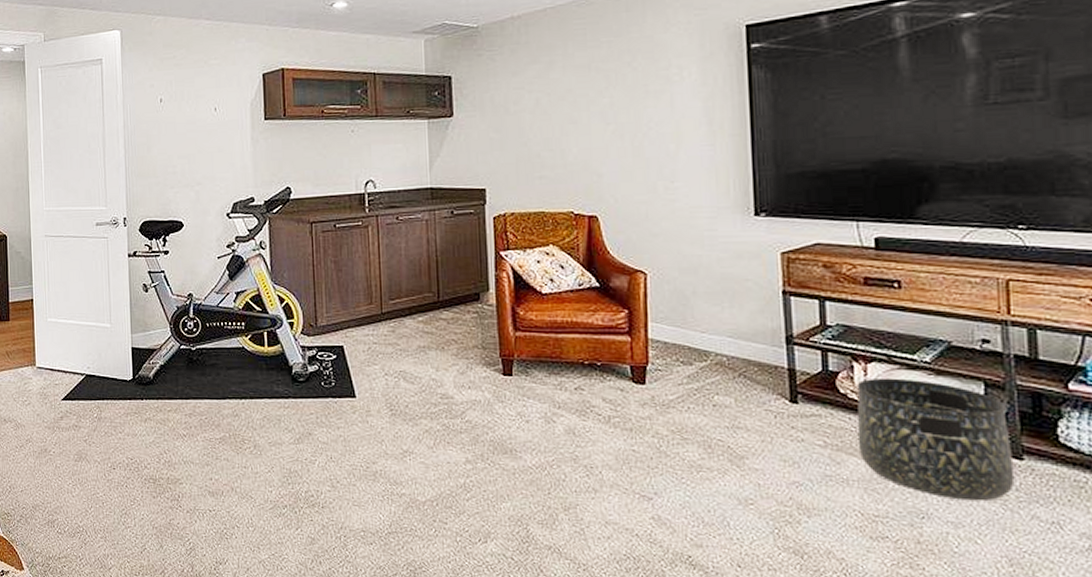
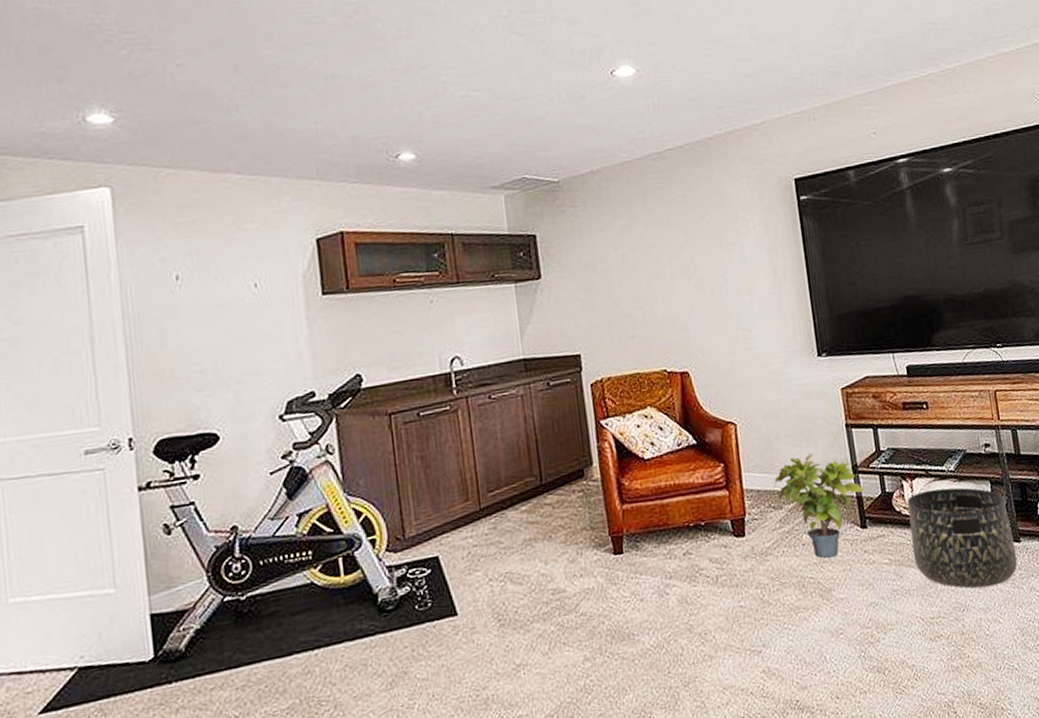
potted plant: none [685,315,800,425] -> present [774,453,865,559]

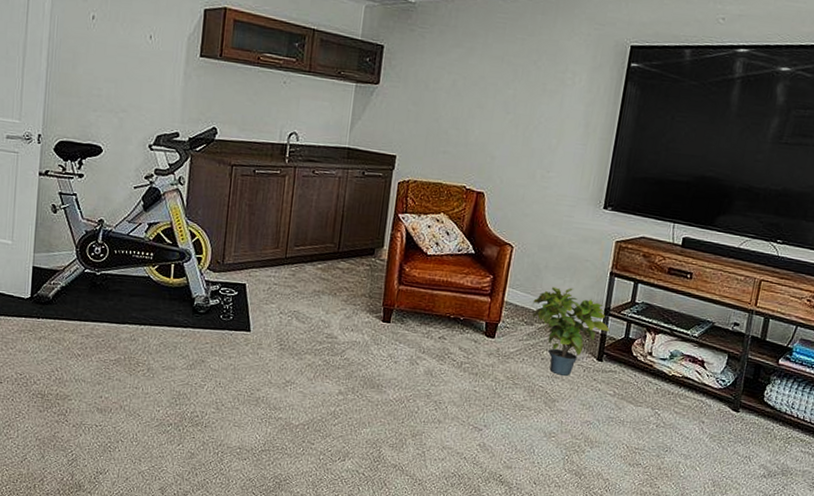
basket: present [907,487,1017,589] -> none [636,346,739,441]

